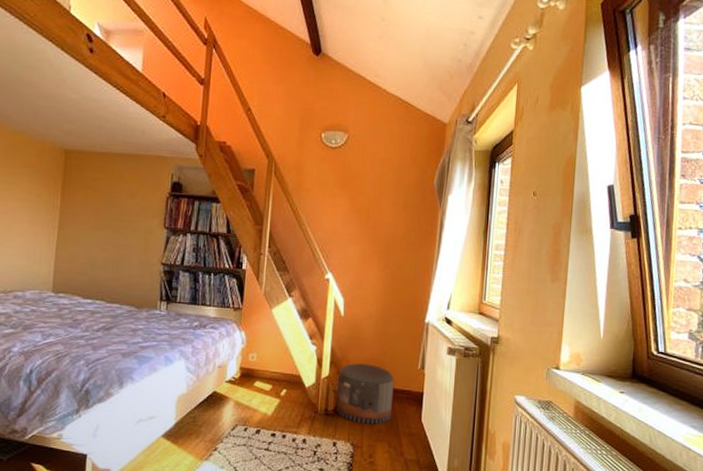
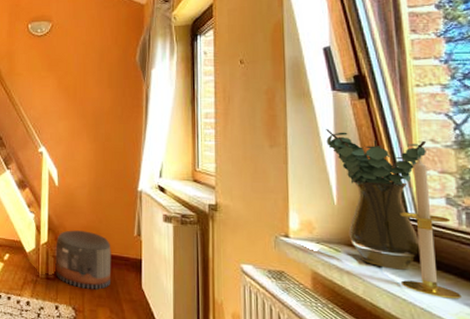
vase: none [600,266,680,398] -> present [326,129,426,270]
candle: none [645,295,690,422] -> present [399,156,462,299]

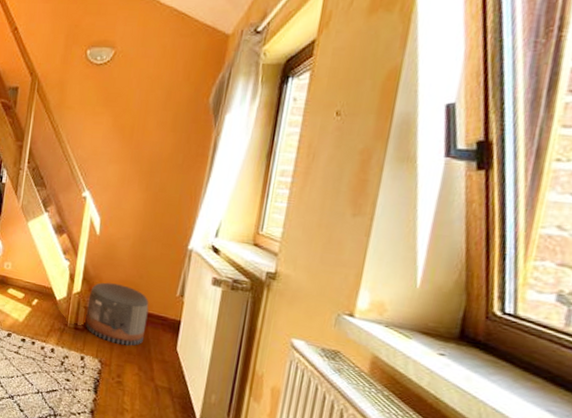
vase: present [326,129,426,270] -> none [423,202,550,367]
candle: present [399,156,462,299] -> none [475,244,556,405]

